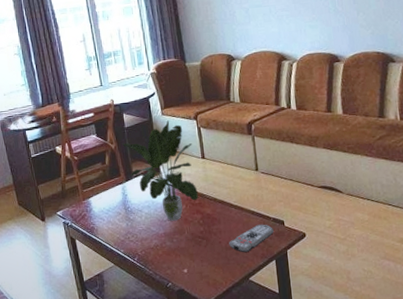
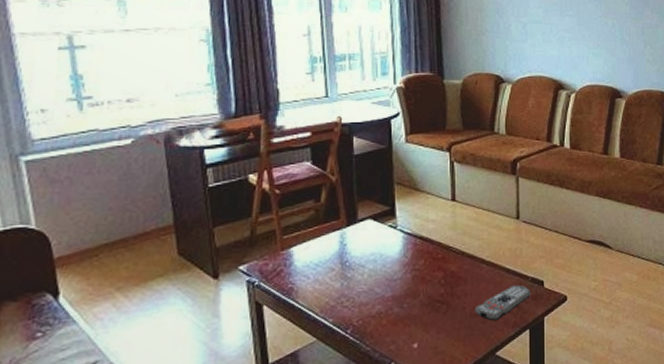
potted plant: present [122,120,198,221] -> none [347,149,442,280]

